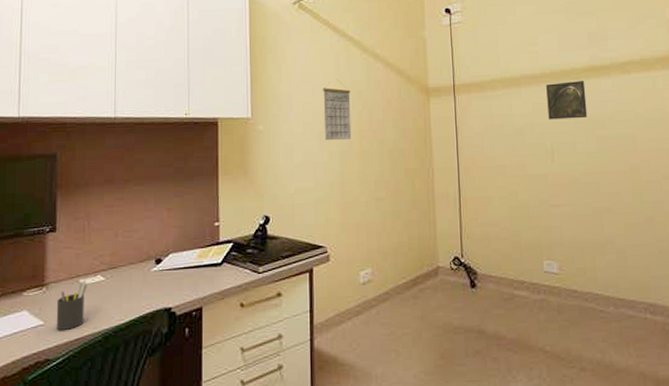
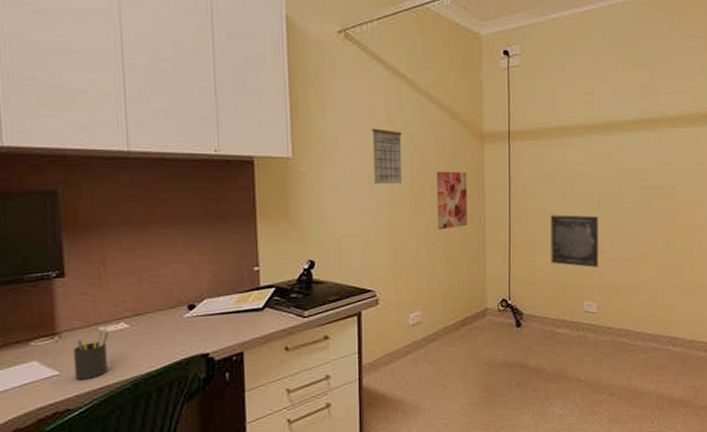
wall art: none [384,126,416,185] -> present [436,171,468,230]
wall art: none [501,167,556,223] -> present [551,215,598,267]
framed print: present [546,81,588,120] -> none [598,133,635,170]

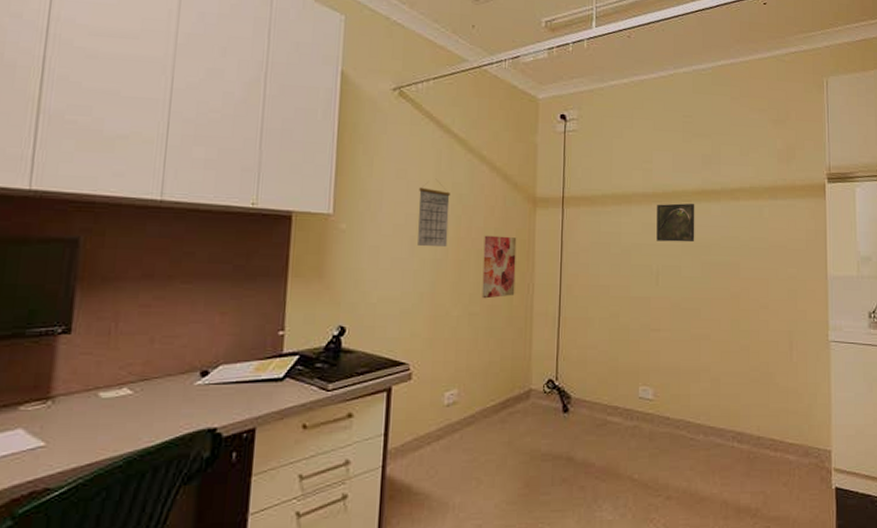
pen holder: present [73,328,109,380] -> none [61,393,109,453]
wall art: present [551,215,598,267] -> none [603,288,656,348]
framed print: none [598,133,635,170] -> present [656,203,695,243]

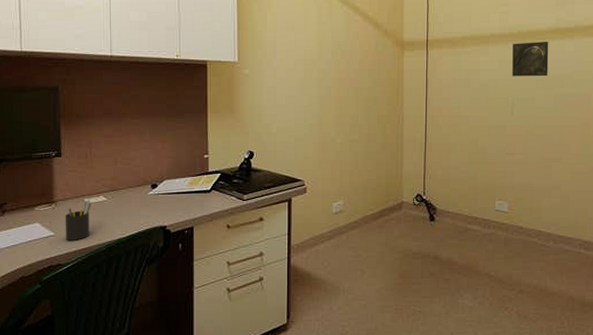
pen holder: none [61,393,109,453] -> present [65,199,91,240]
calendar: present [418,178,450,248] -> none [305,29,330,87]
wall art: present [482,235,517,299] -> none [360,76,388,128]

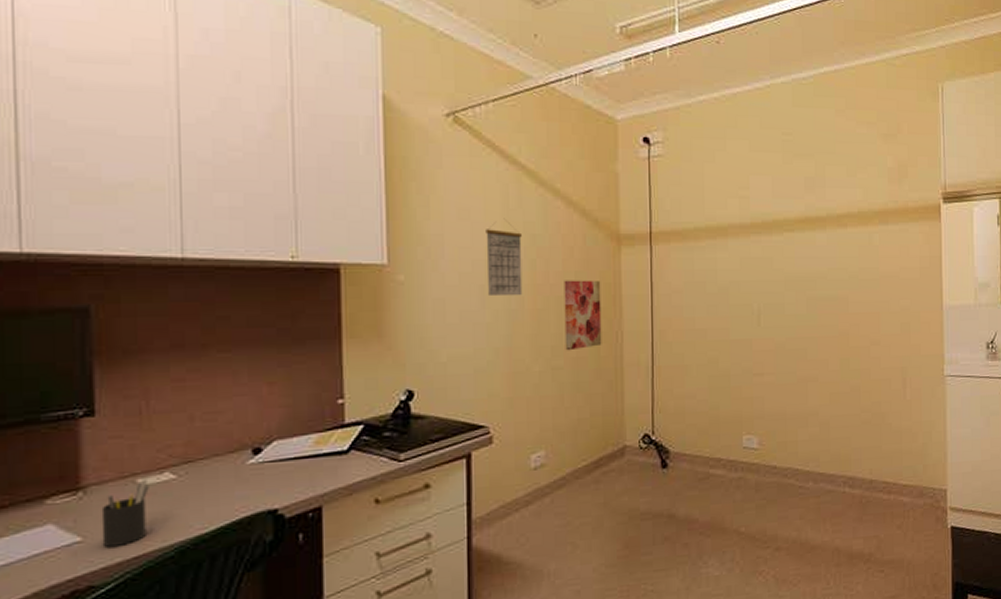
calendar: none [305,29,330,87] -> present [486,218,523,297]
wall art: none [360,76,388,128] -> present [564,280,602,351]
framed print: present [512,42,549,77] -> none [756,234,799,277]

